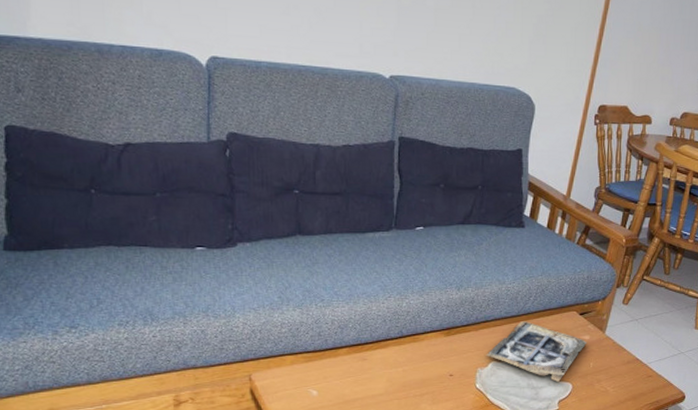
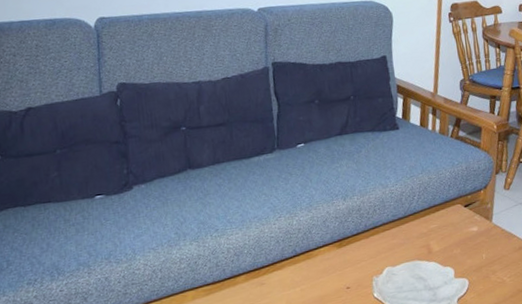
magazine: present [486,321,587,382] -> none [379,221,476,279]

